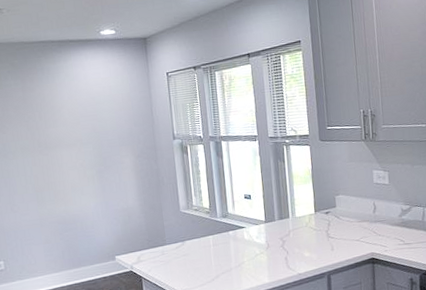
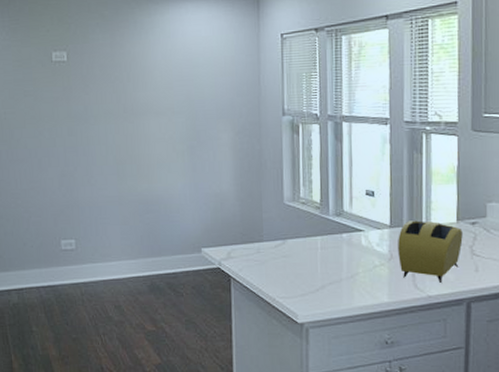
toaster: none [272,214,321,262] -> present [398,220,463,283]

